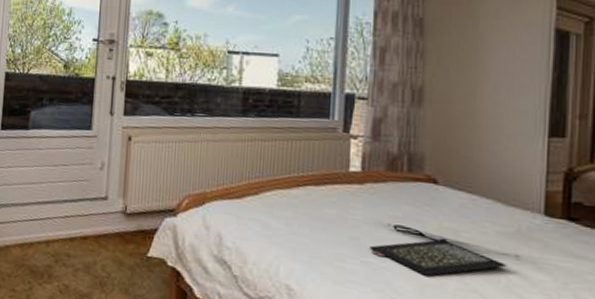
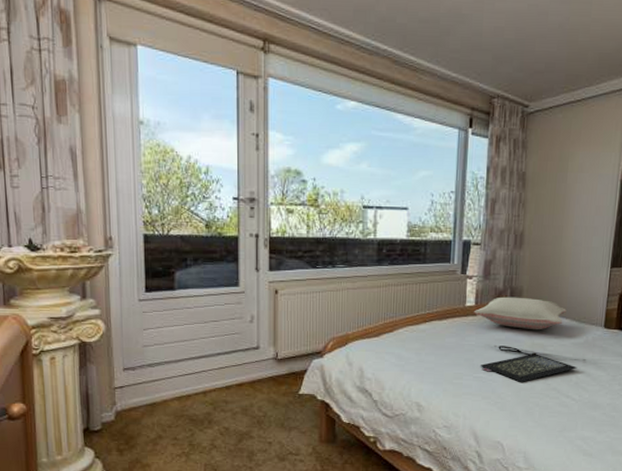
pillow: none [359,163,487,210] -> present [473,296,567,331]

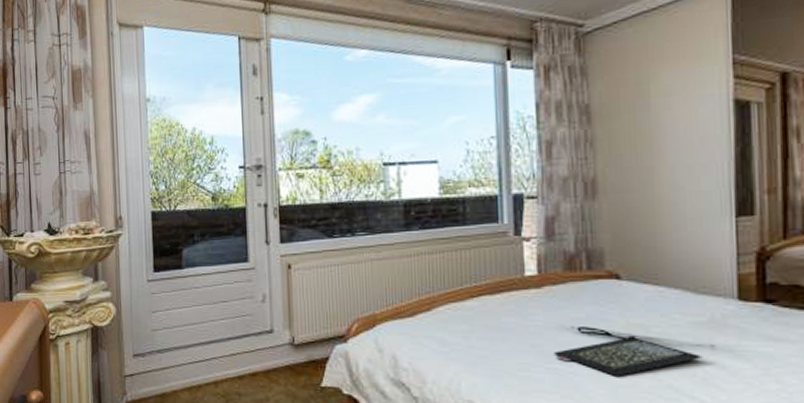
pillow: present [473,296,567,331] -> none [536,261,674,306]

